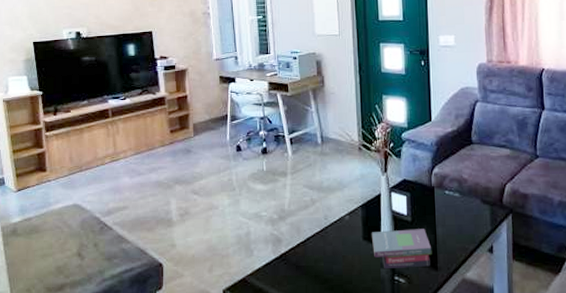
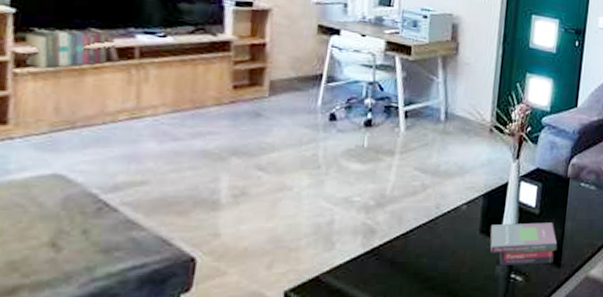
books: none [49,99,101,131] -> present [25,27,120,69]

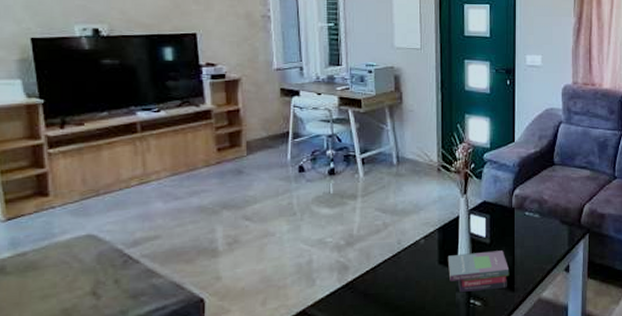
books: present [25,27,120,69] -> none [54,110,126,148]

